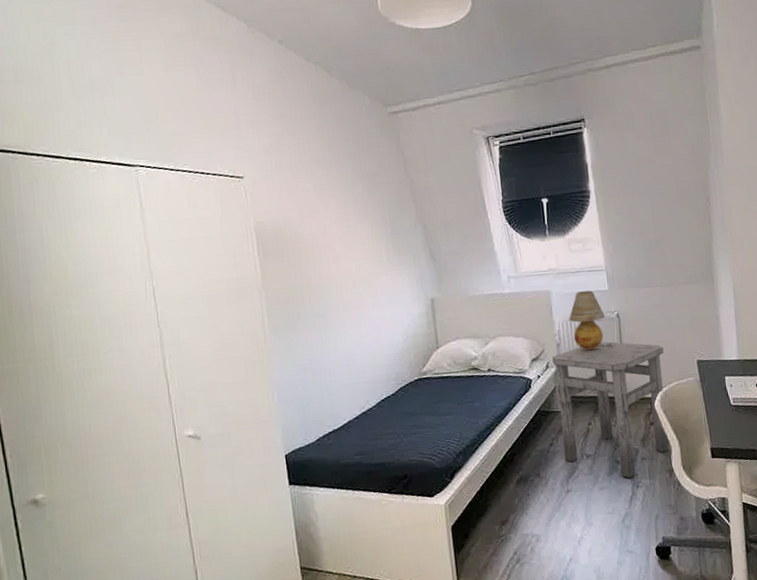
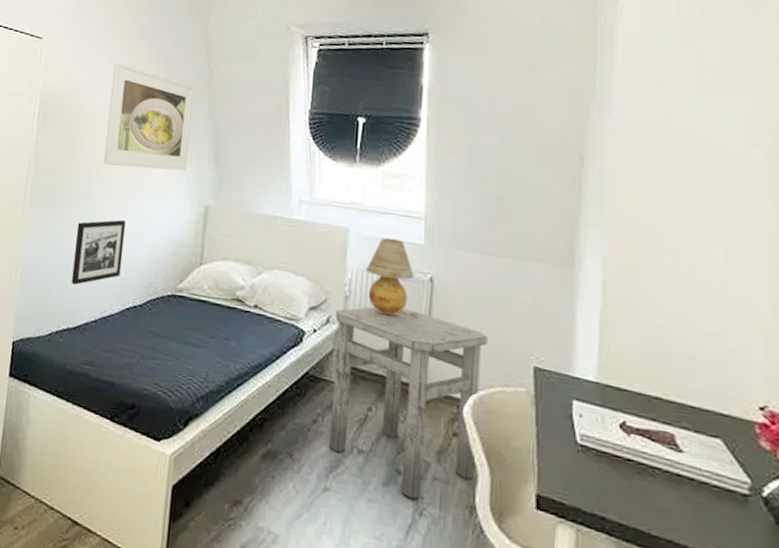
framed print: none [320,187,408,283] -> present [103,62,194,171]
picture frame: none [320,326,370,393] -> present [71,219,126,285]

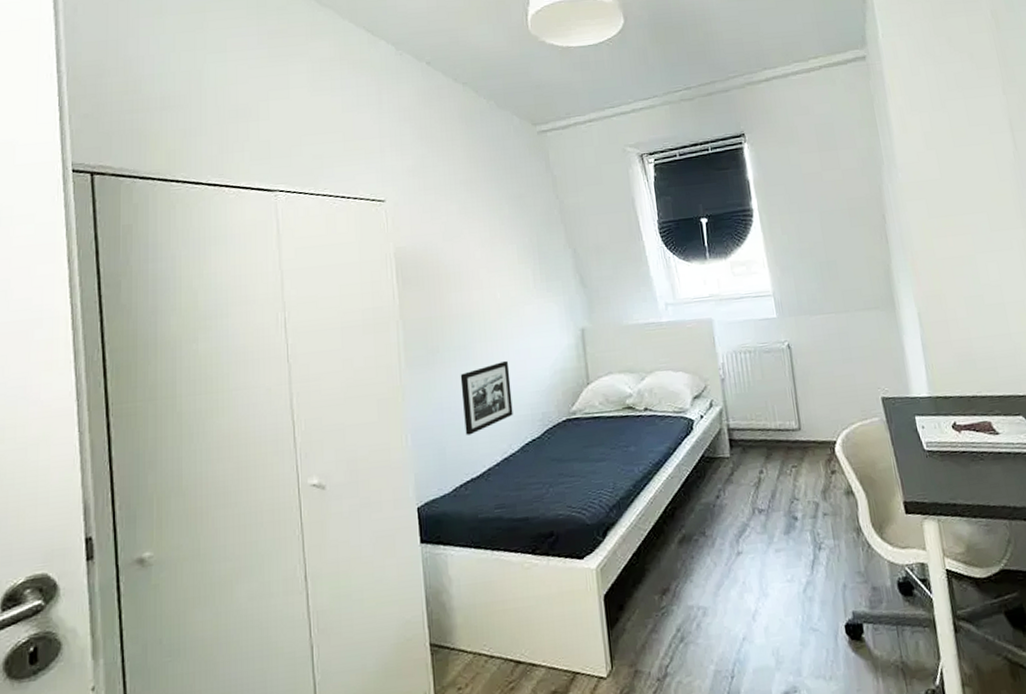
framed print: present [103,62,194,171] -> none [464,210,557,313]
side table: present [328,307,488,500] -> none [716,376,855,538]
table lamp: present [366,238,415,316] -> none [734,318,775,387]

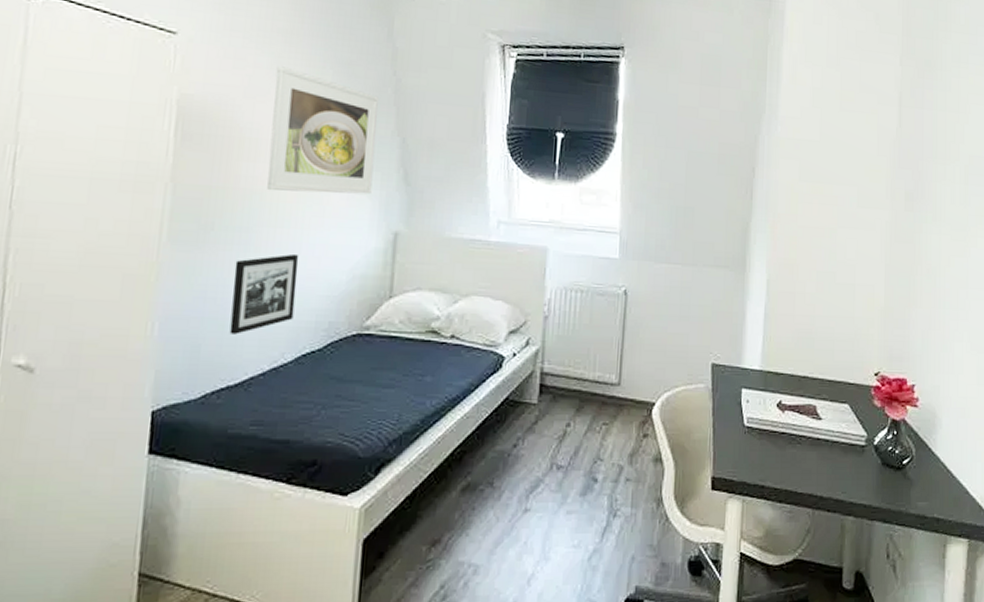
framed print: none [464,210,557,313] -> present [267,66,378,195]

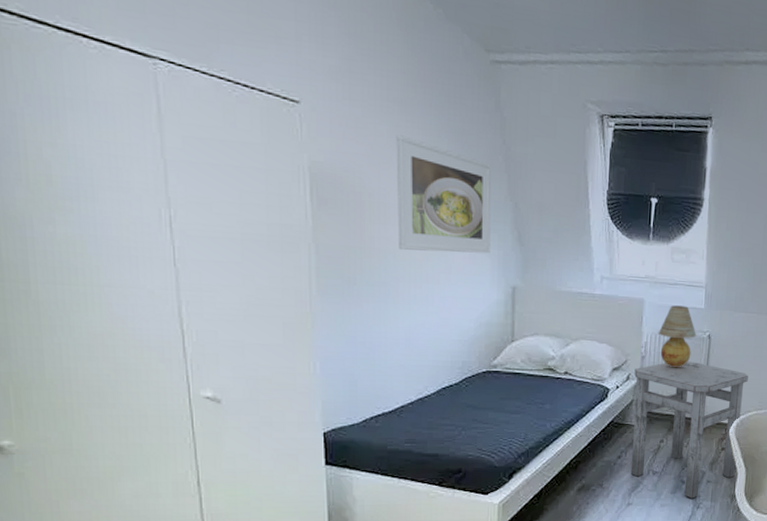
picture frame: present [229,253,299,335] -> none [378,305,433,372]
side table: none [528,323,674,503] -> present [630,361,748,499]
table lamp: none [565,255,611,331] -> present [659,305,697,368]

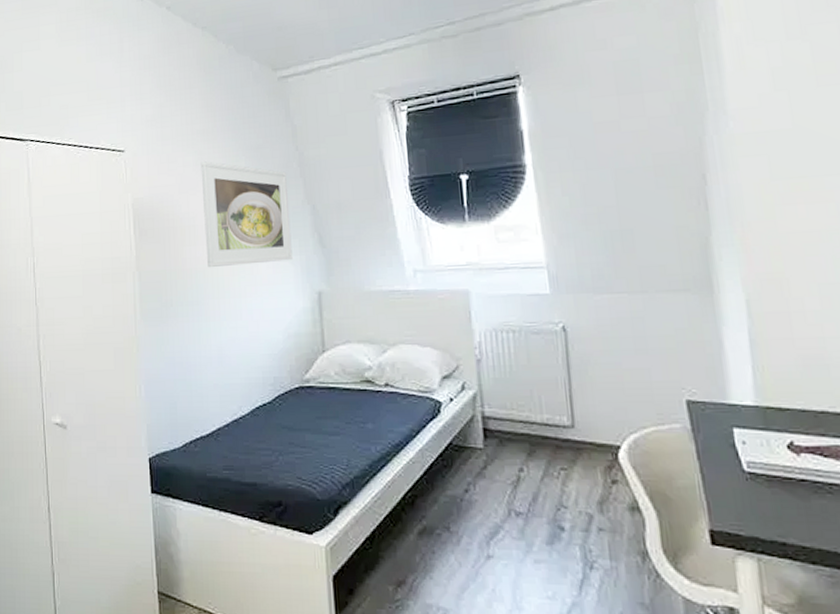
side table: present [630,361,748,499] -> none [470,362,641,554]
table lamp: present [659,305,697,368] -> none [494,293,547,372]

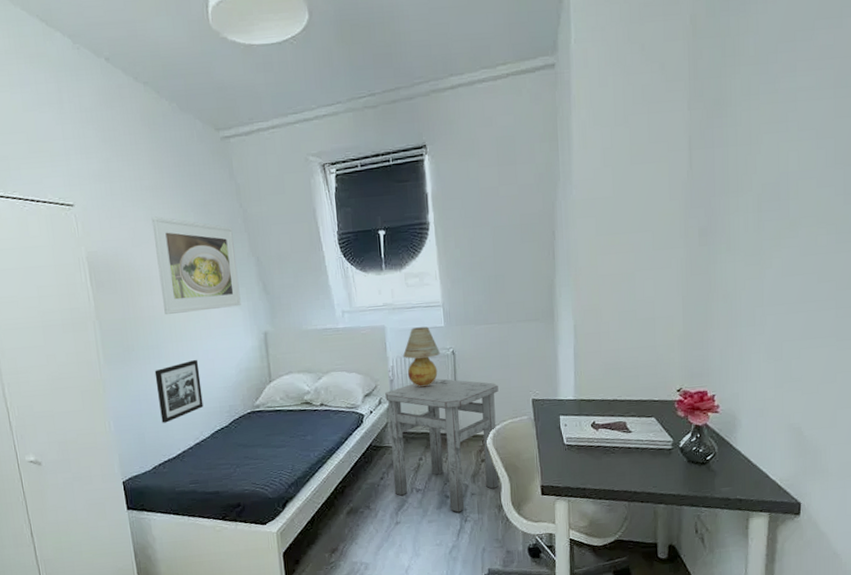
picture frame: none [192,319,244,392] -> present [154,359,204,423]
side table: none [470,362,641,554] -> present [385,378,499,513]
table lamp: none [494,293,547,372] -> present [403,327,441,388]

